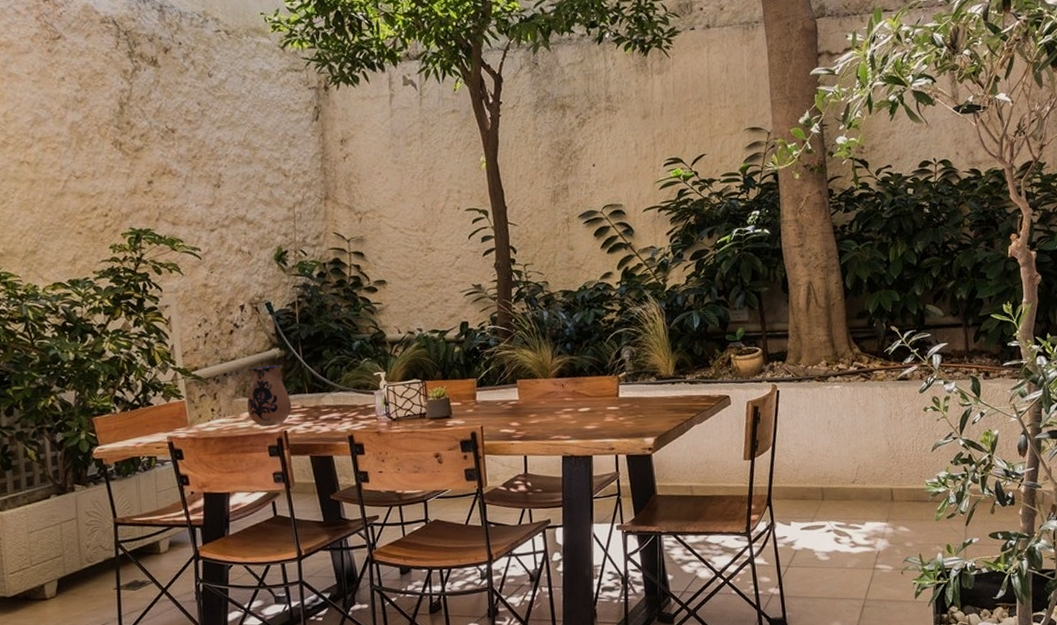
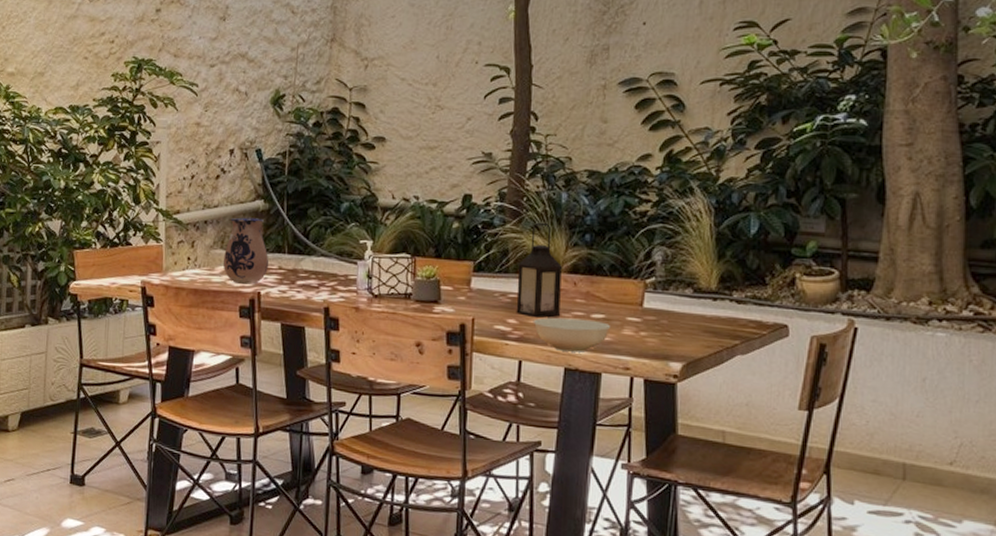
lantern: none [514,338,554,418] -> present [516,222,562,318]
bowl: none [532,413,596,443] -> present [533,317,611,353]

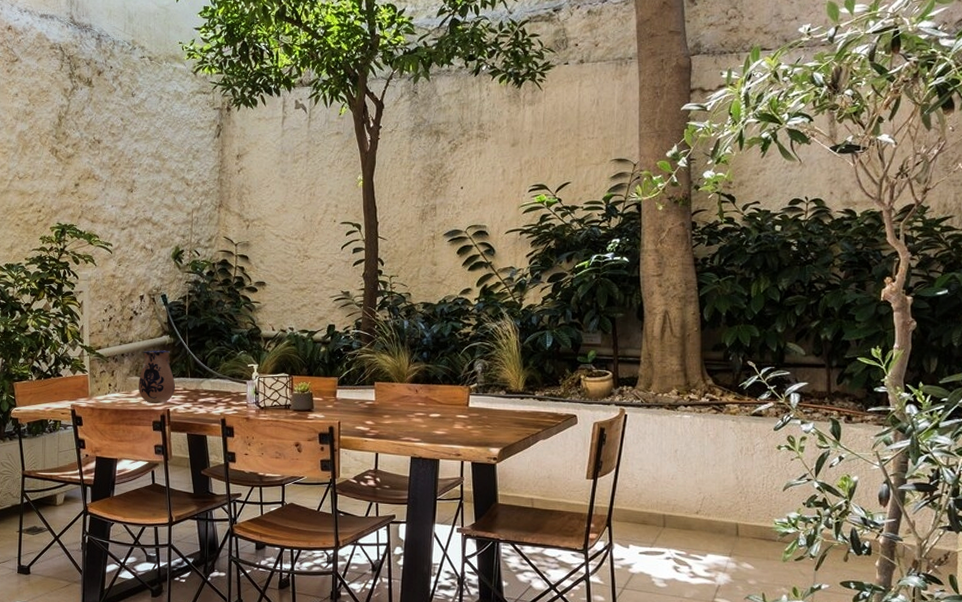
lantern: present [516,222,562,318] -> none [372,344,407,419]
bowl: present [533,317,611,353] -> none [385,418,445,444]

